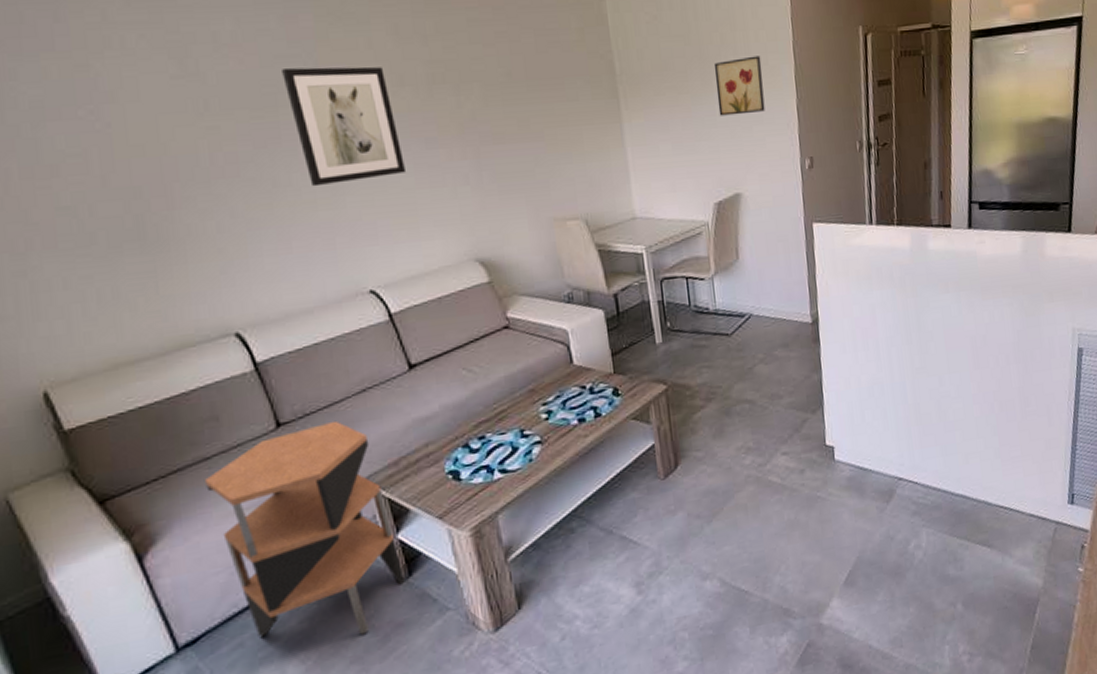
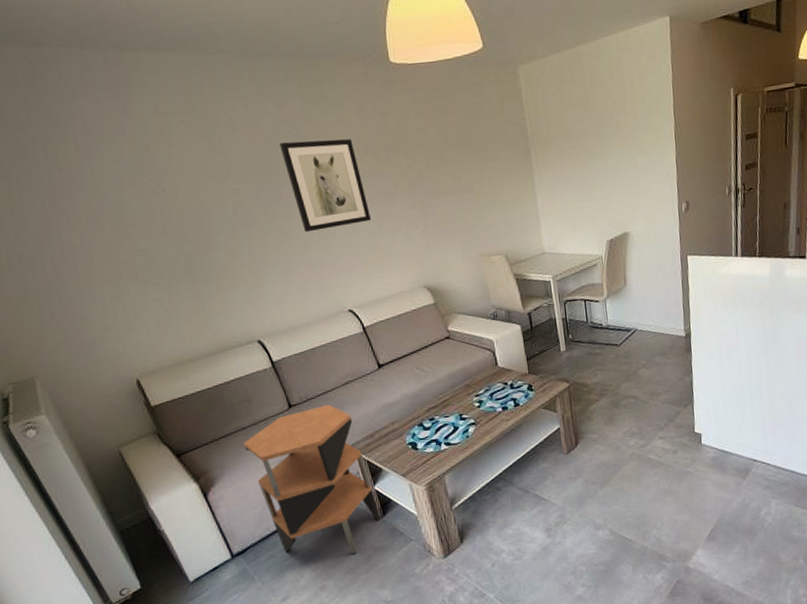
wall art: present [713,56,765,116] -> none [607,117,650,169]

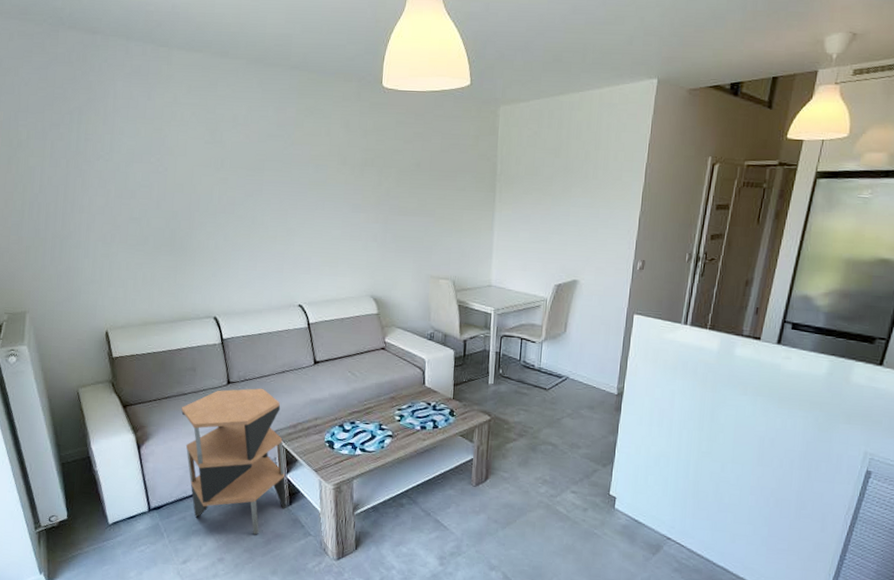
wall art: present [280,139,371,233] -> none [270,144,337,228]

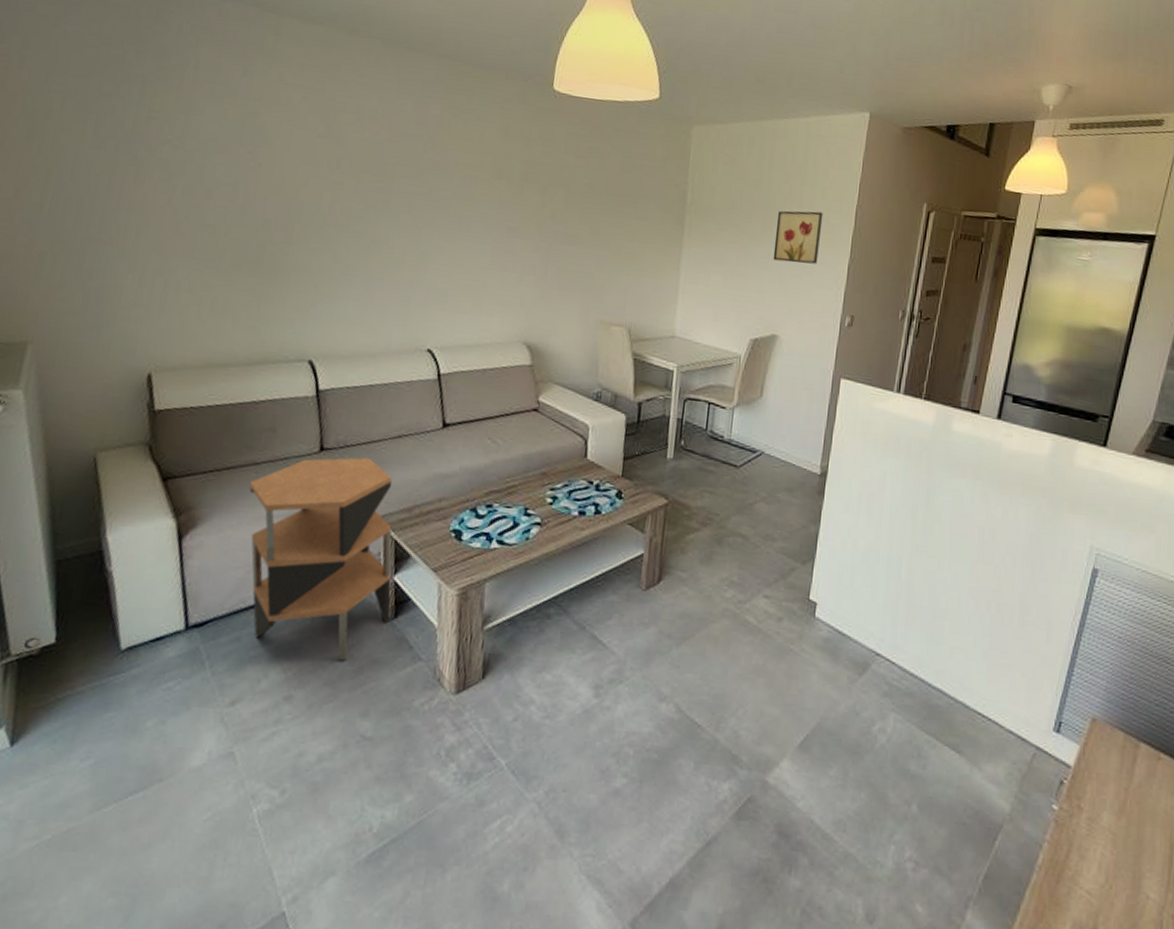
wall art: none [572,172,616,218] -> present [773,211,824,264]

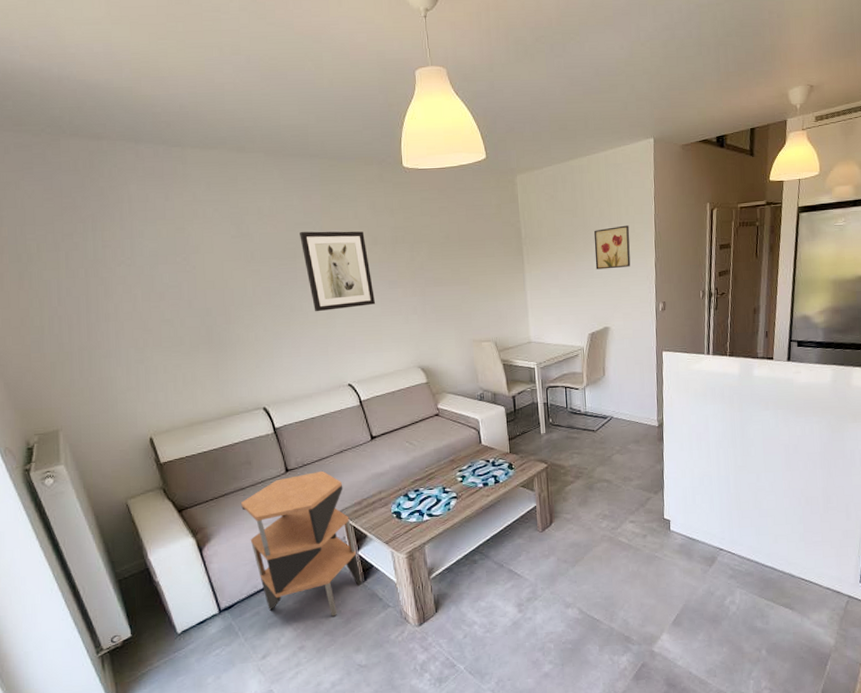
wall art: none [403,146,488,253] -> present [300,231,375,312]

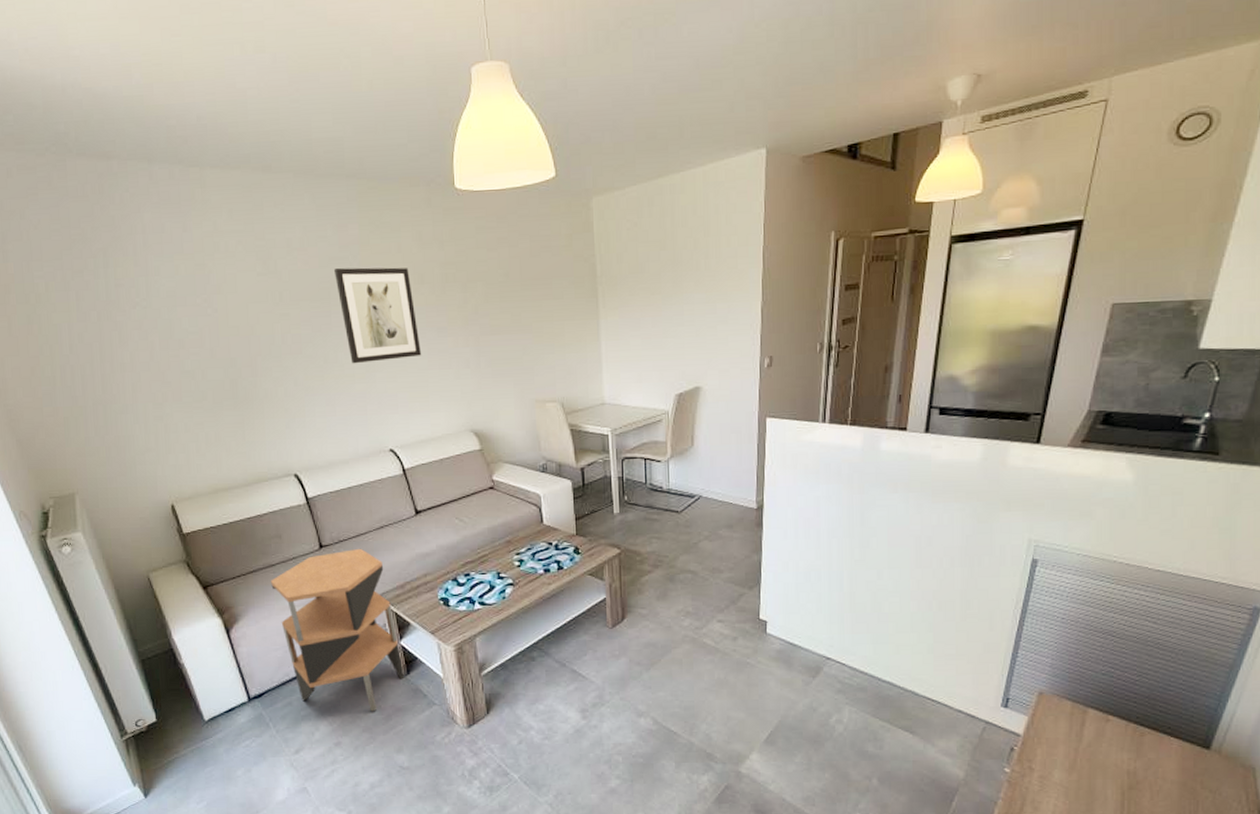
wall art: present [593,225,631,270] -> none [685,260,731,316]

